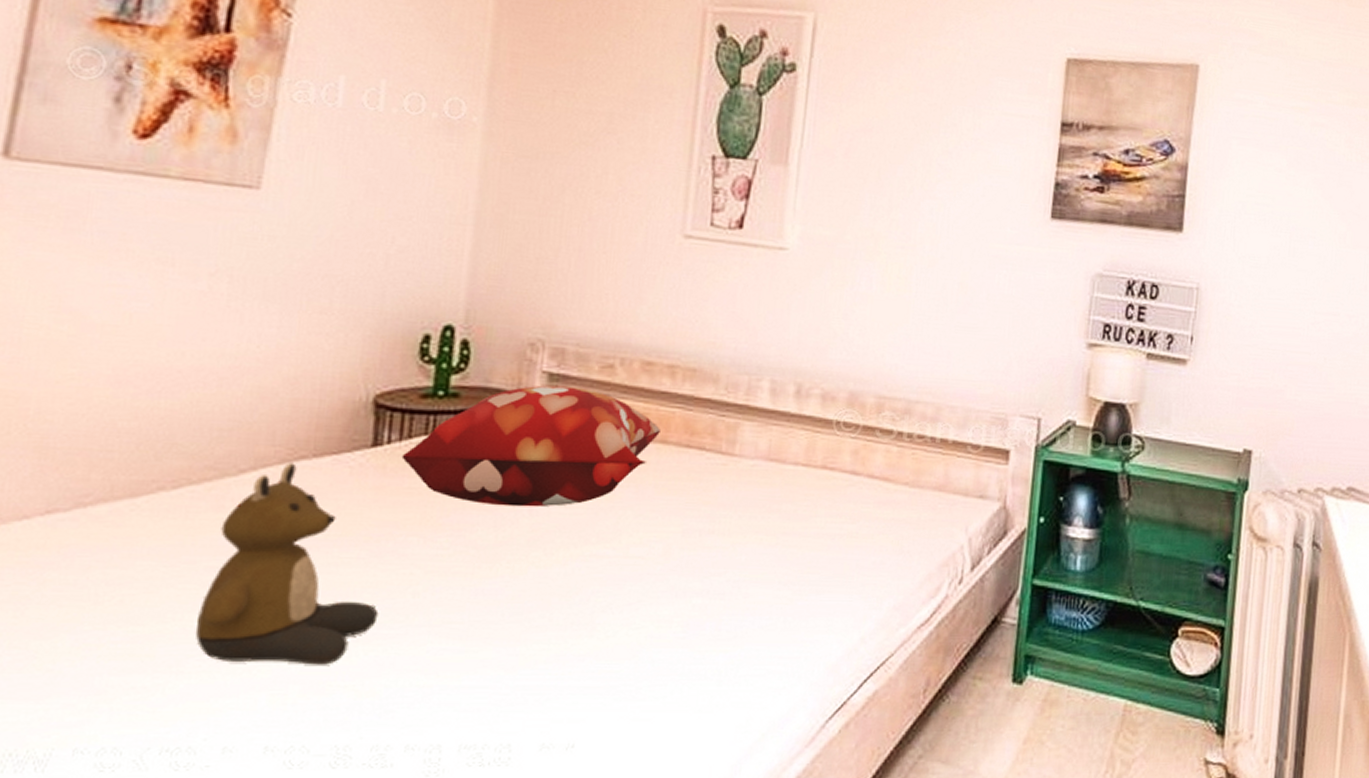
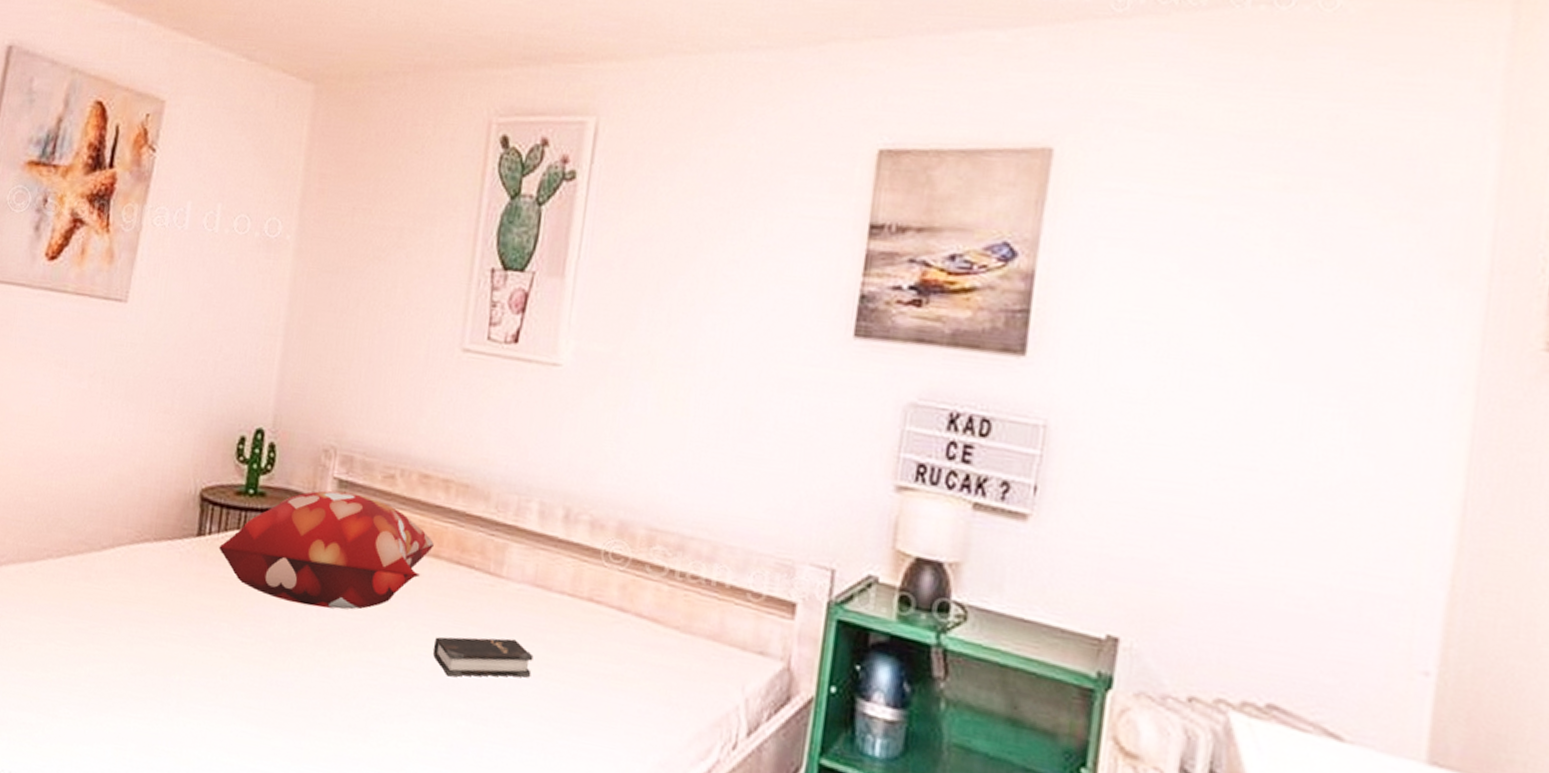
bear: present [196,463,379,665] -> none [66,544,196,730]
hardback book: none [663,513,770,558] -> present [432,636,534,678]

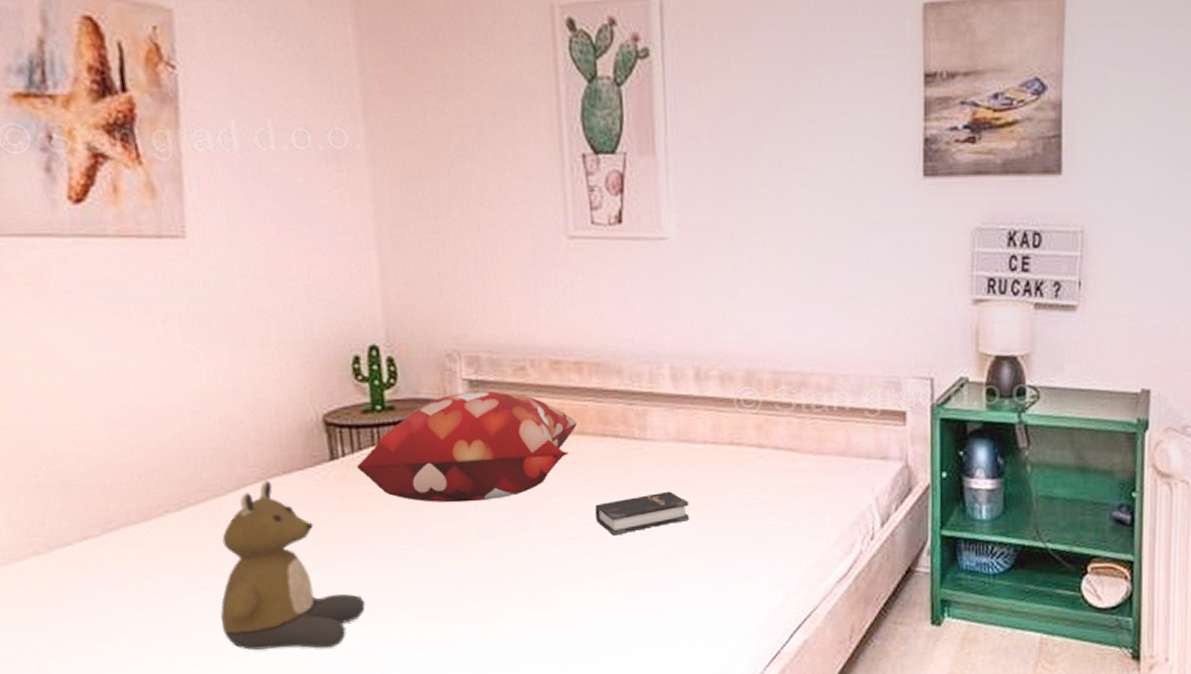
bear: none [66,544,196,730] -> present [221,480,366,650]

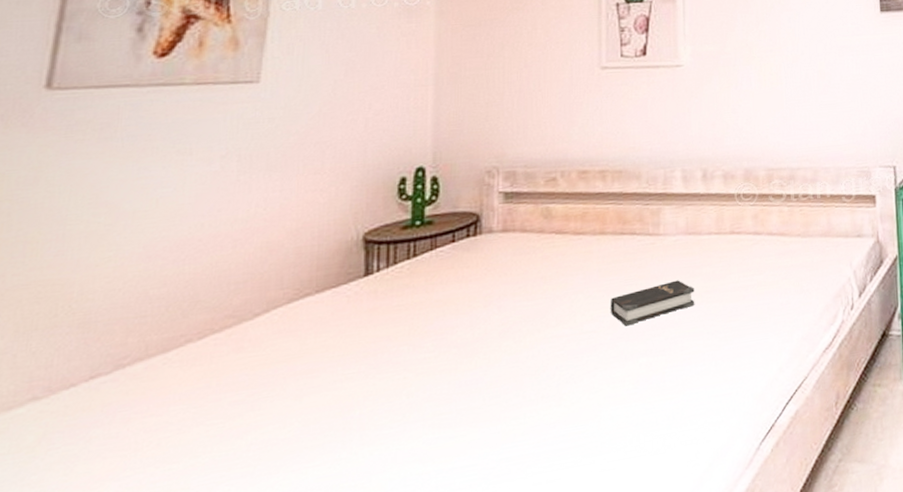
bear: present [221,480,366,650] -> none [224,301,380,483]
decorative pillow: present [356,390,577,503] -> none [389,200,598,309]

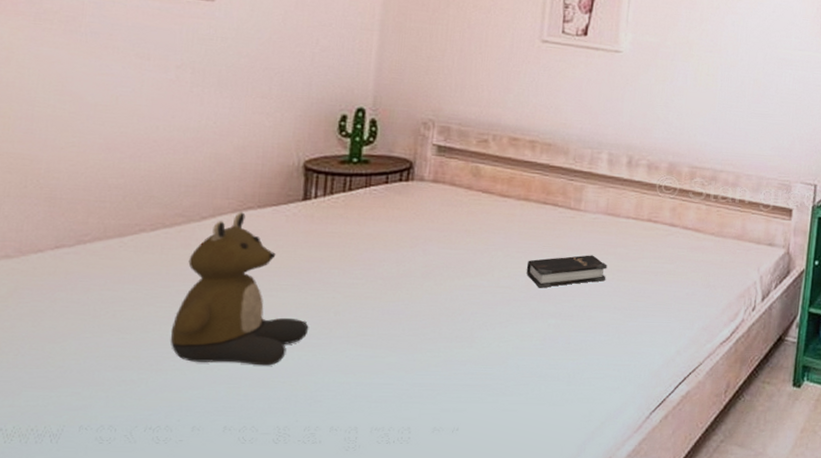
bear: none [224,301,380,483] -> present [171,212,309,366]

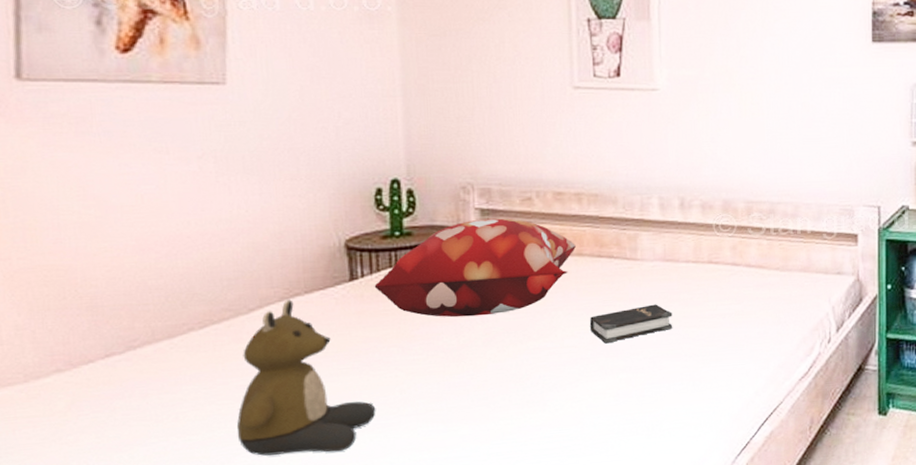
decorative pillow: none [325,155,524,248] -> present [374,218,576,317]

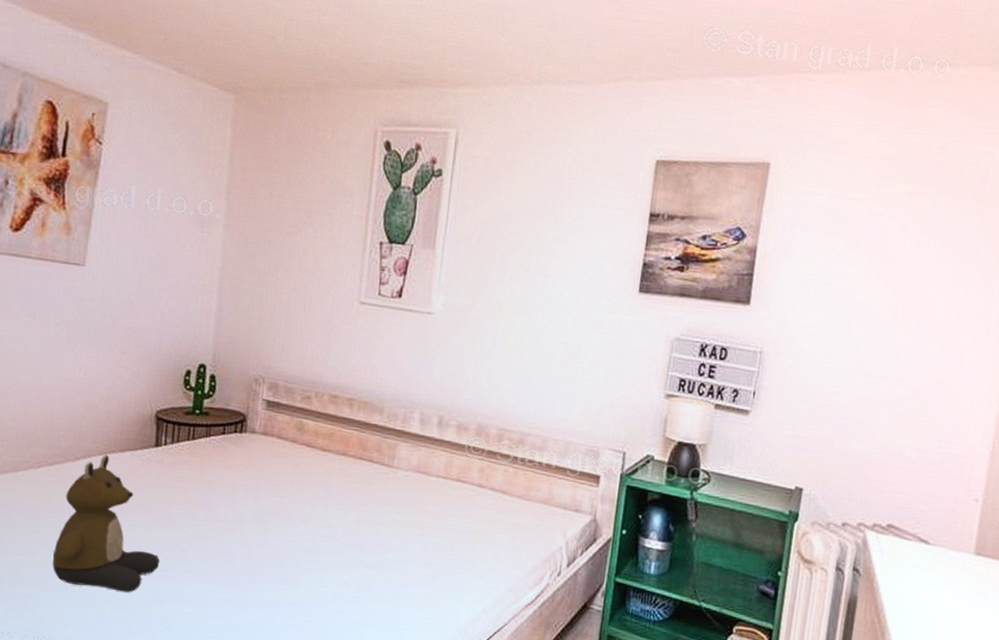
decorative pillow: present [374,218,576,317] -> none [173,409,342,496]
hardback book: present [589,304,673,344] -> none [344,510,418,540]

